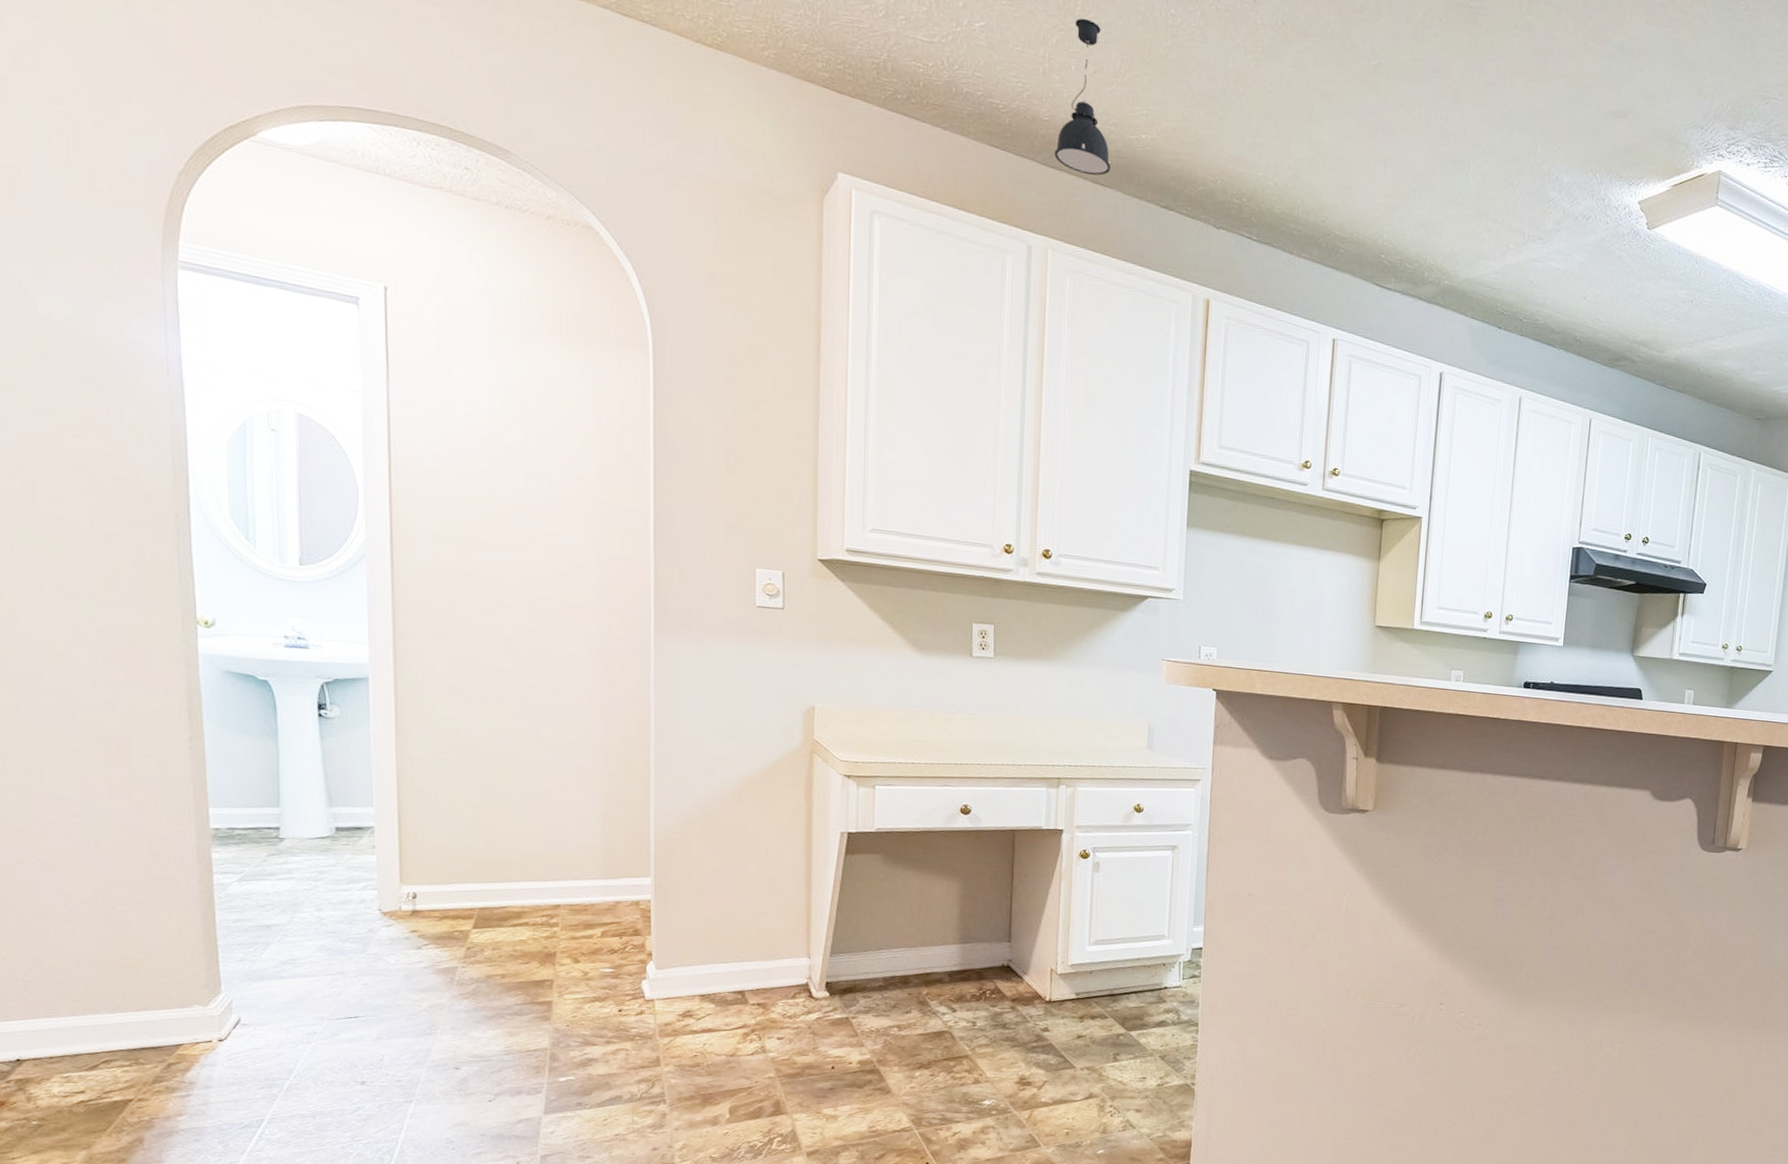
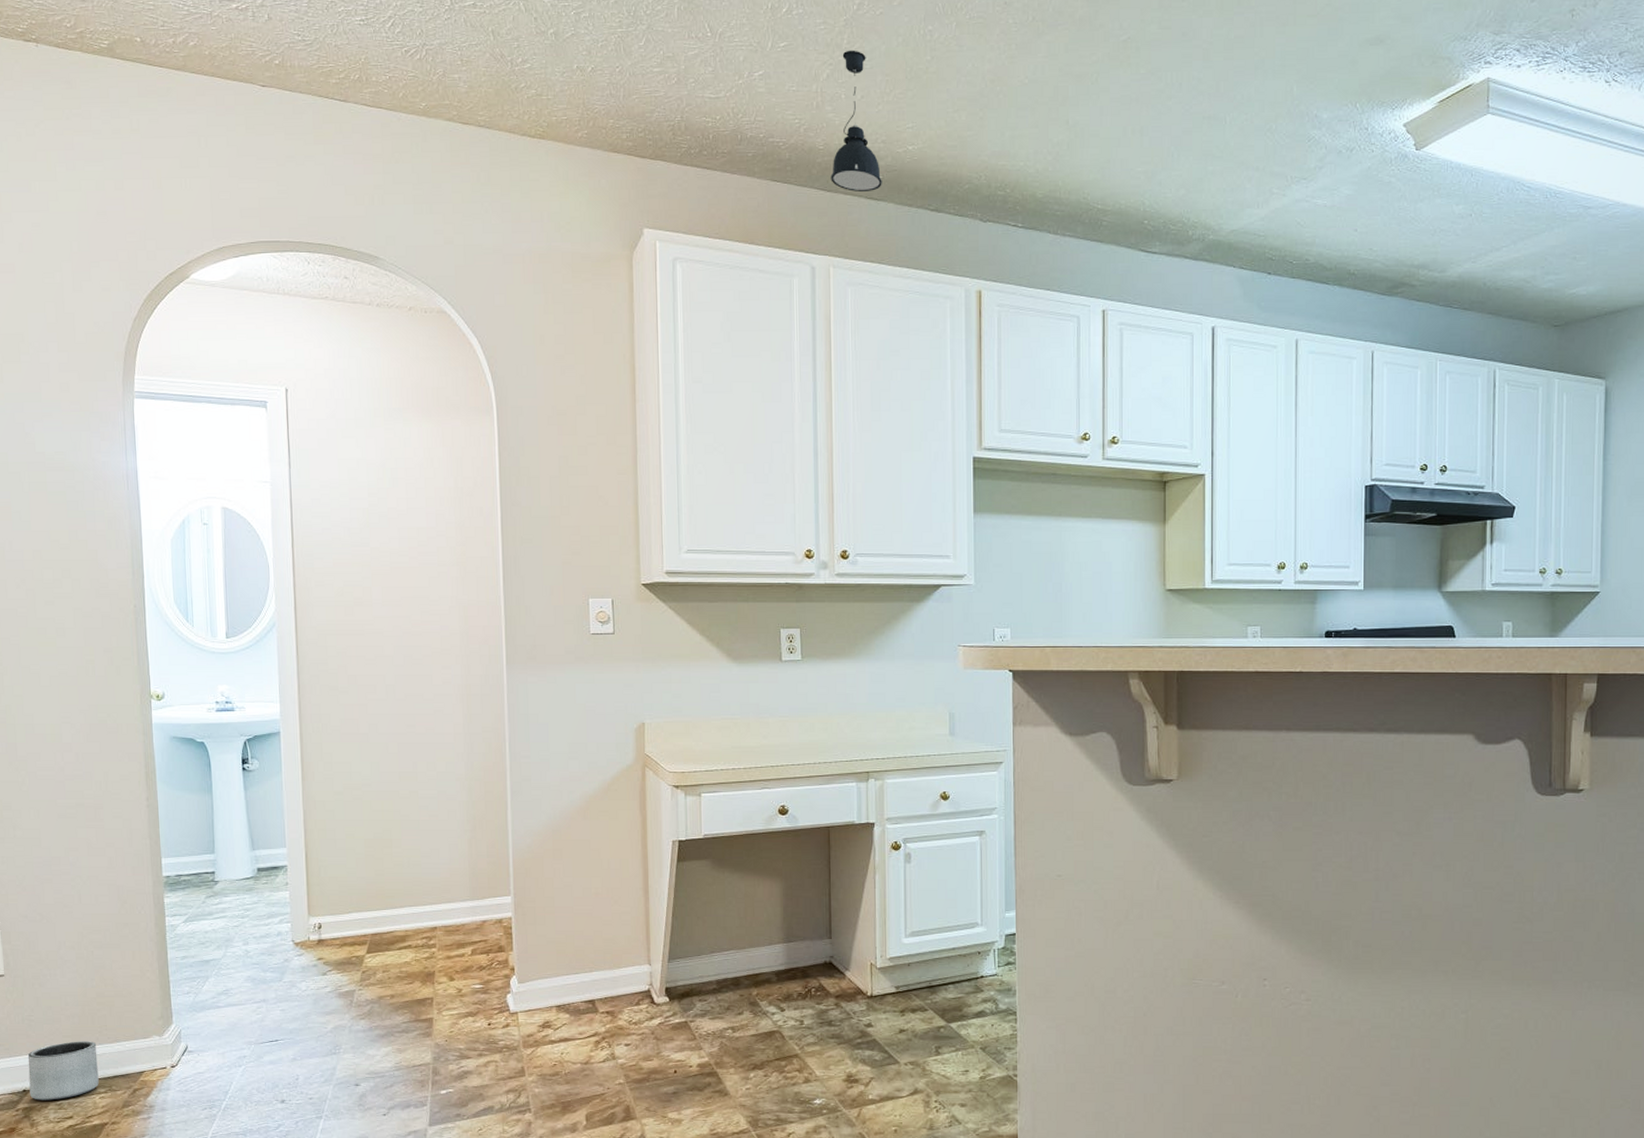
planter: none [22,1007,121,1073] -> present [27,1041,99,1101]

